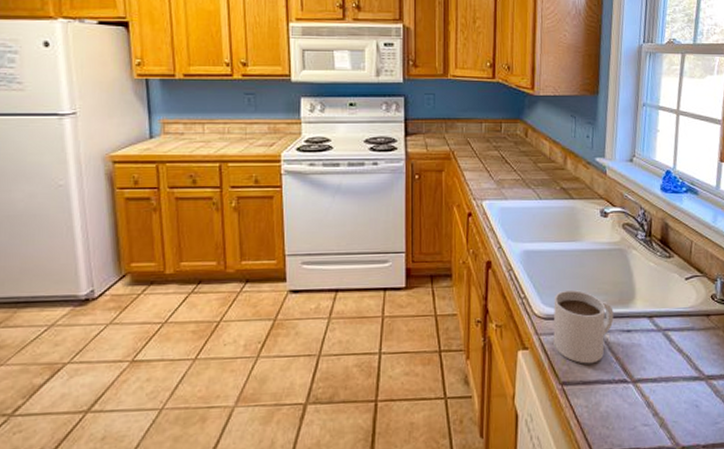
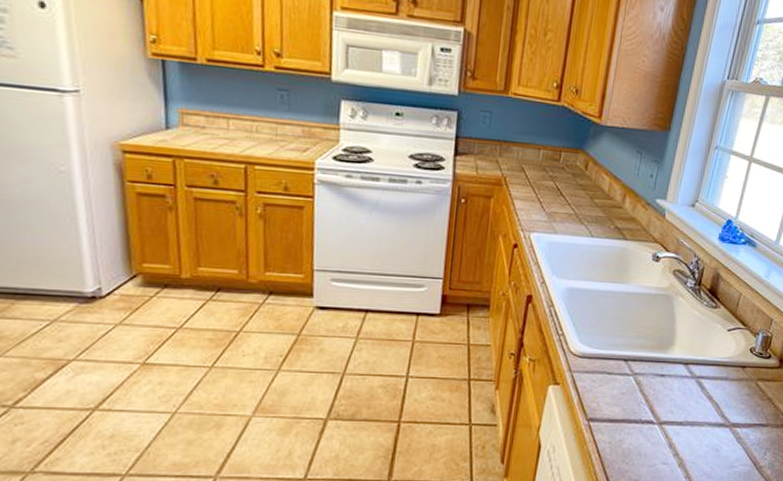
mug: present [553,289,614,364] -> none [585,330,651,403]

